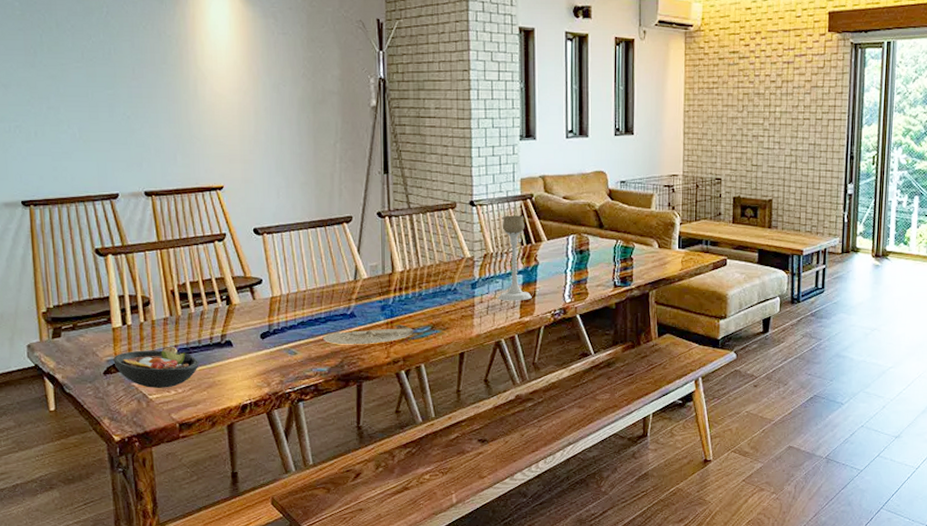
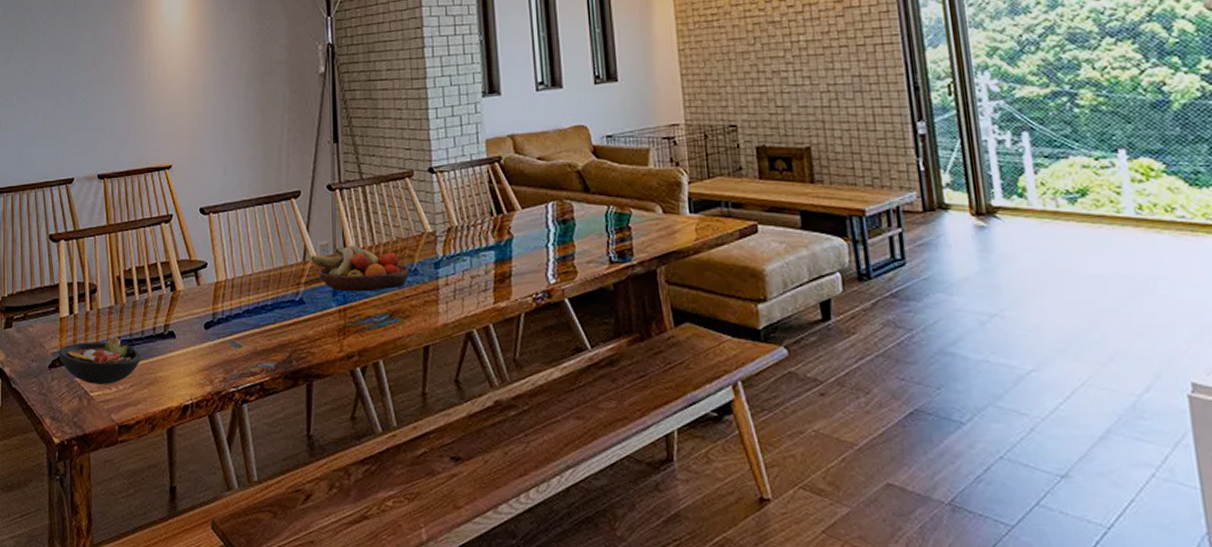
plate: present [323,325,414,345] -> none [270,312,370,337]
fruit bowl: none [362,267,450,307] -> present [311,245,410,292]
candle holder: present [498,215,532,301] -> none [467,181,507,283]

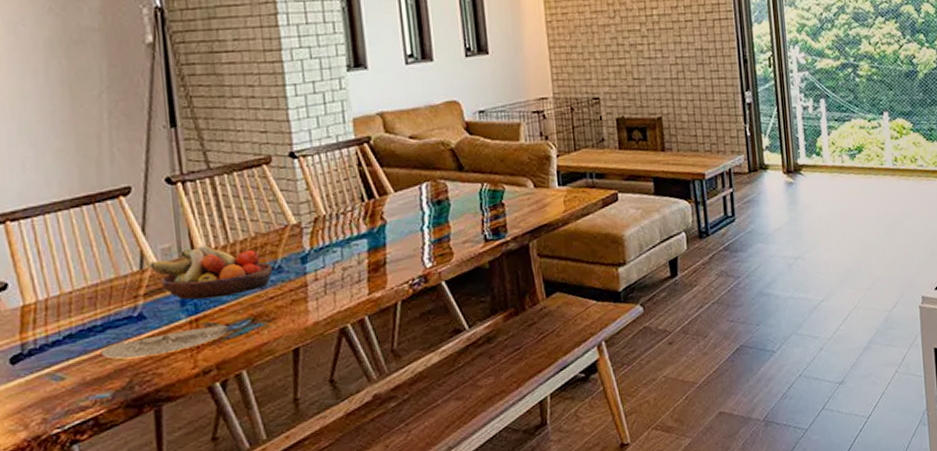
plate: none [270,312,370,337] -> present [101,321,229,359]

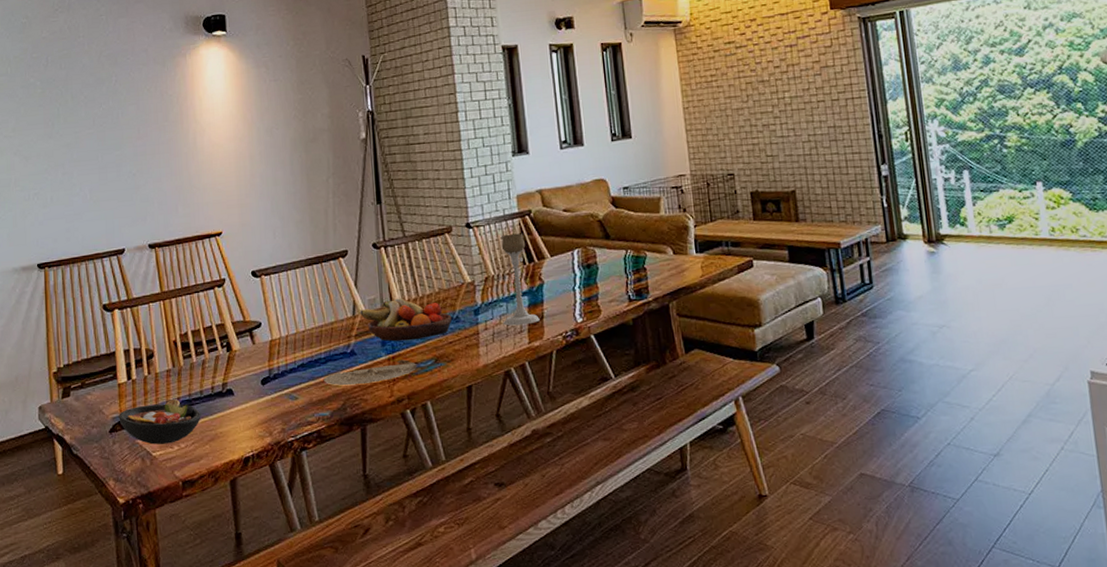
candle holder: none [334,164,382,275] -> present [501,233,540,326]

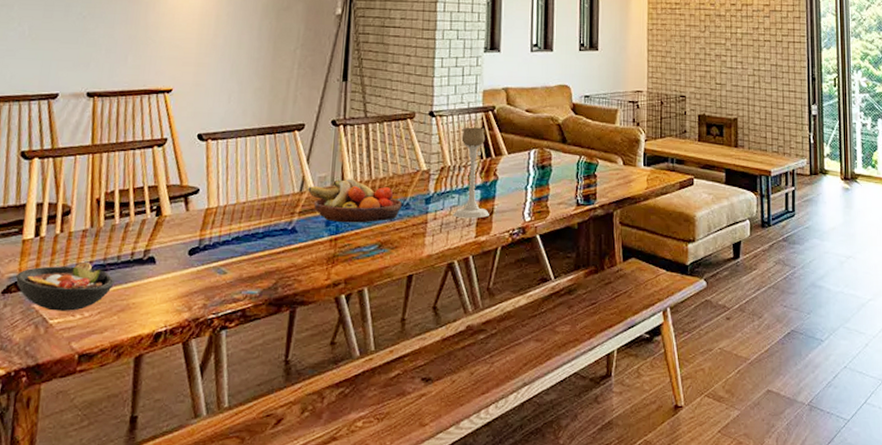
plate: present [324,359,417,386] -> none [258,242,360,265]

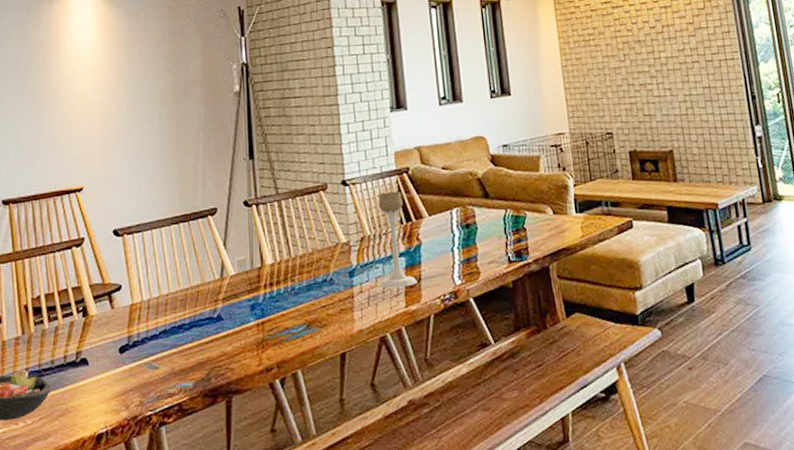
fruit bowl: present [308,178,402,223] -> none [229,259,326,306]

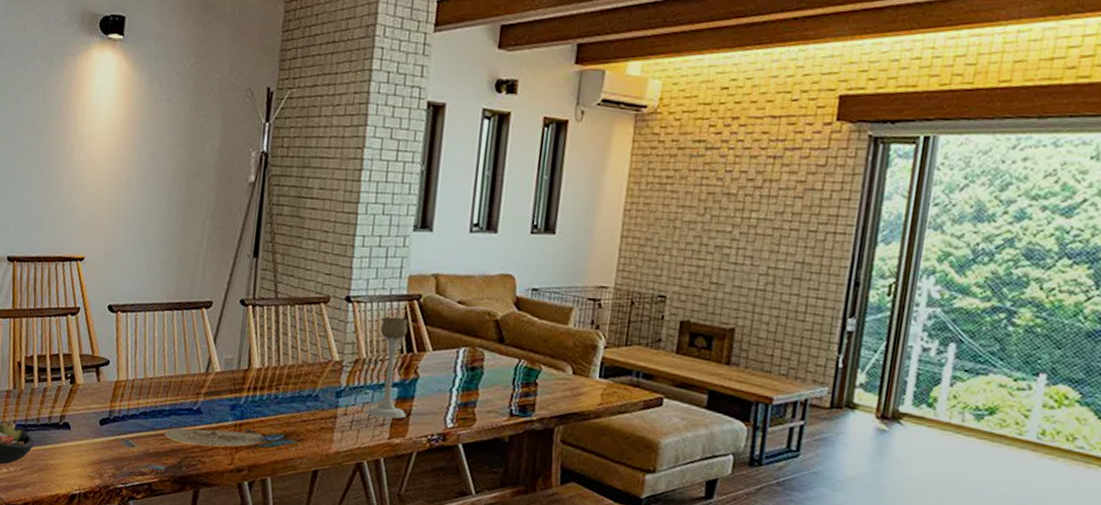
plate: none [188,325,288,354] -> present [164,428,264,447]

